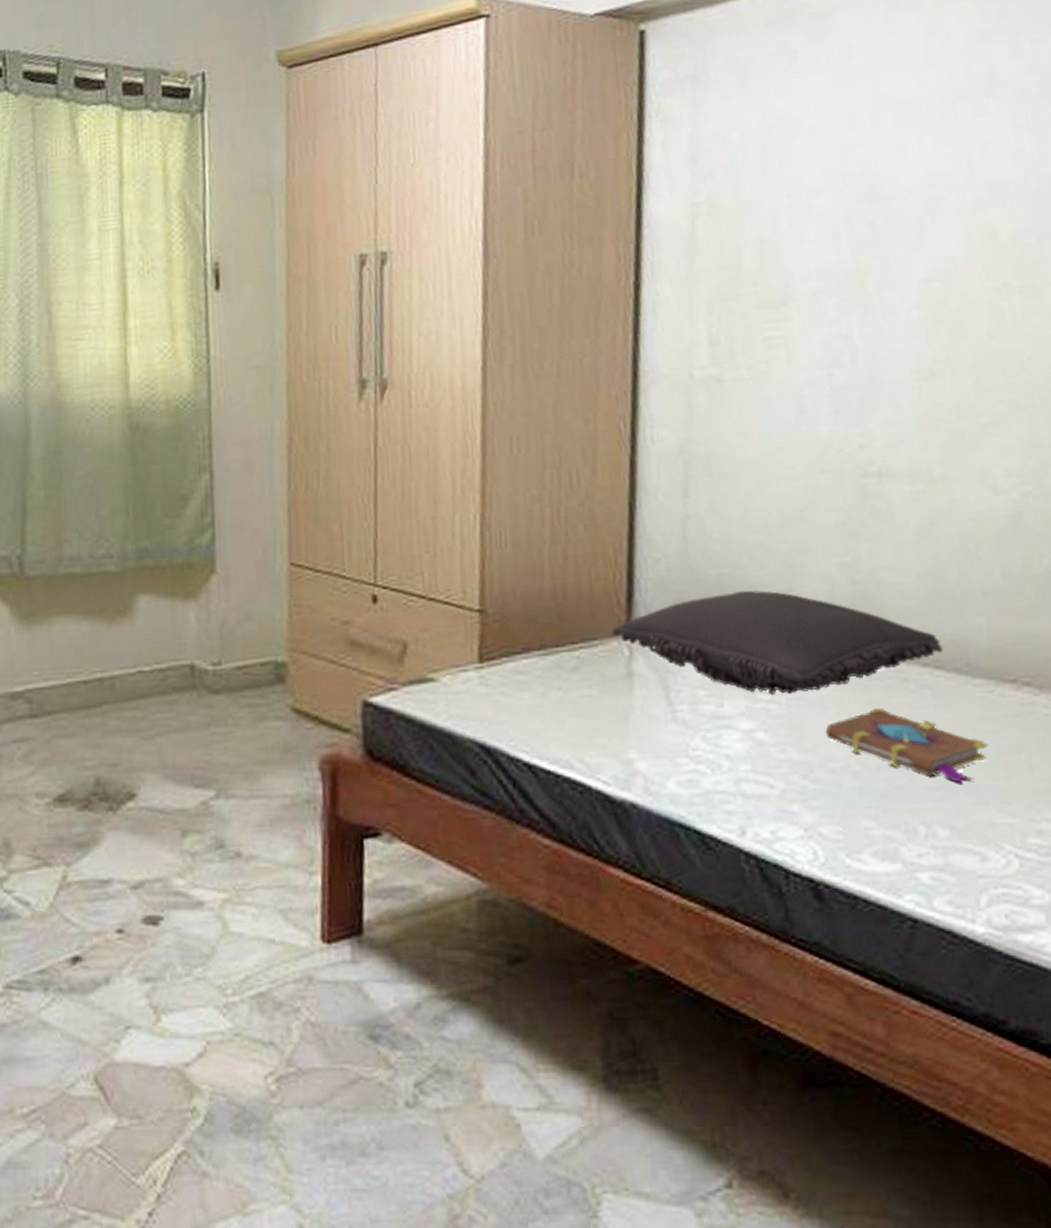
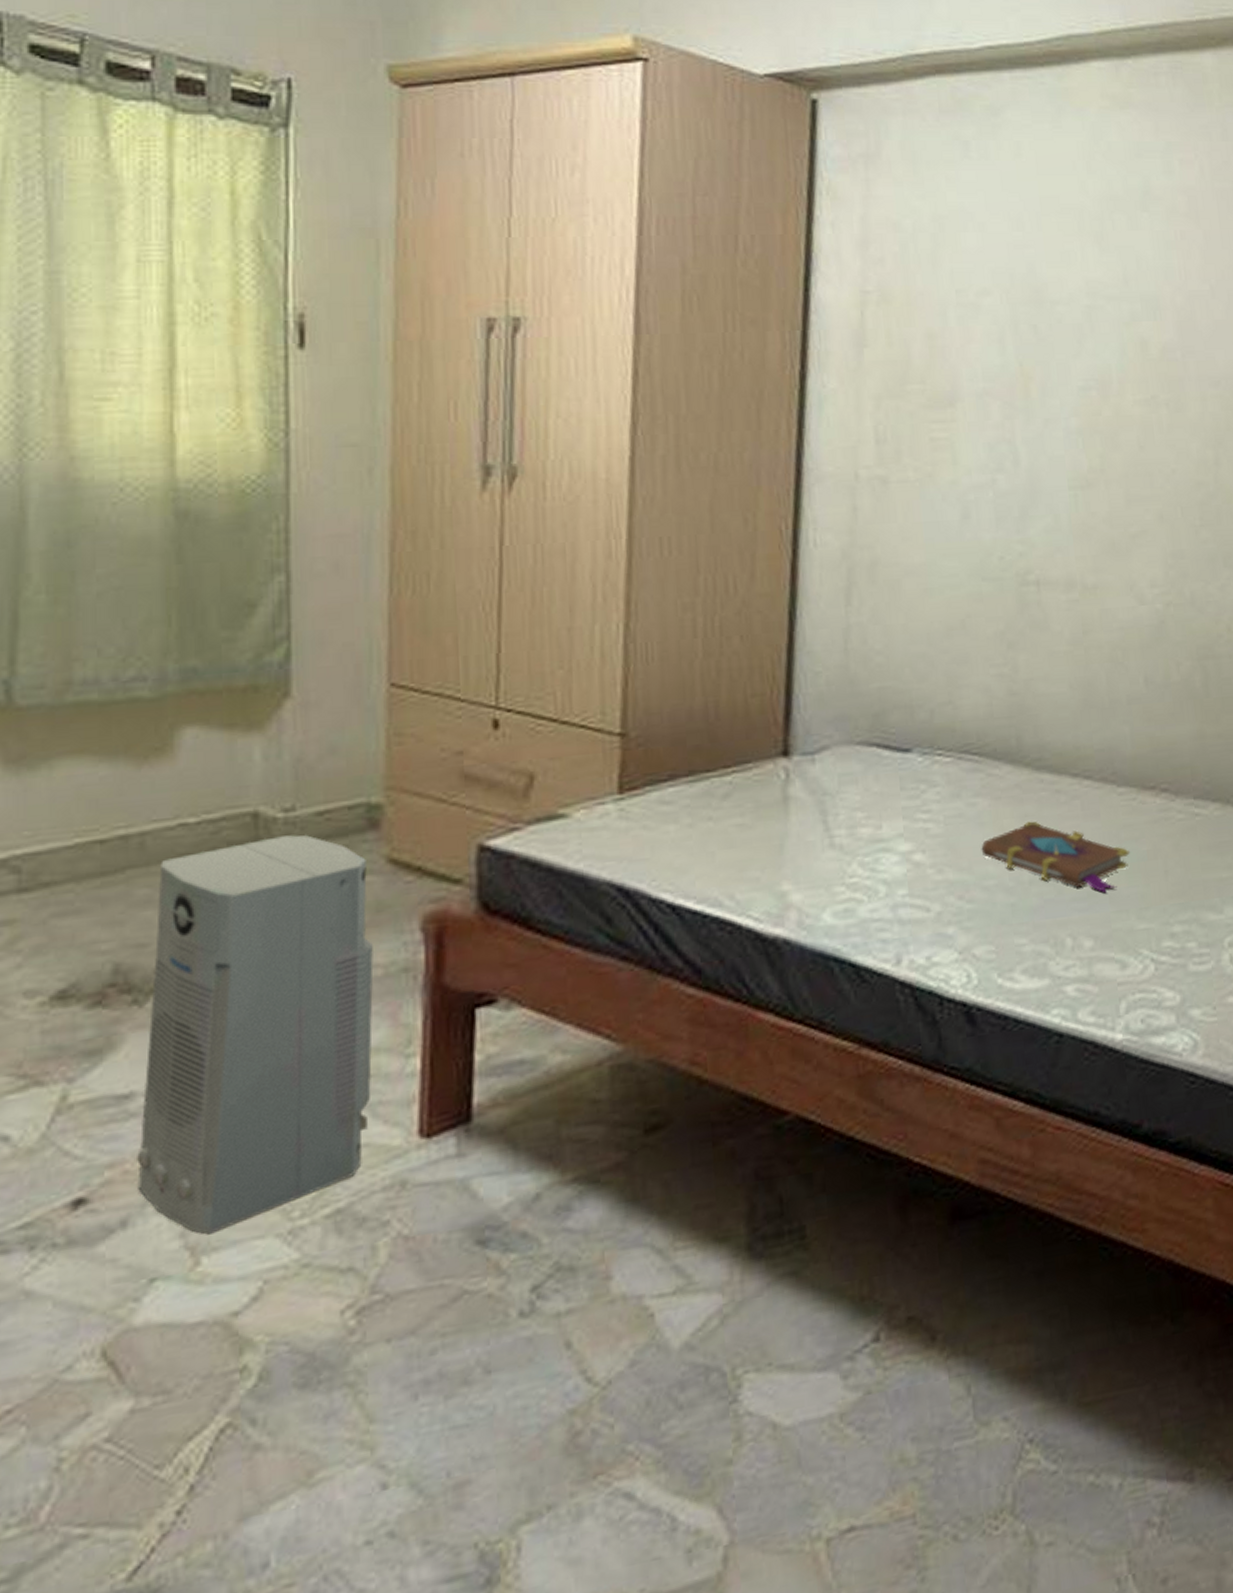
air purifier: none [115,684,284,998] -> present [137,835,374,1235]
pillow: present [611,590,944,696] -> none [767,703,1092,814]

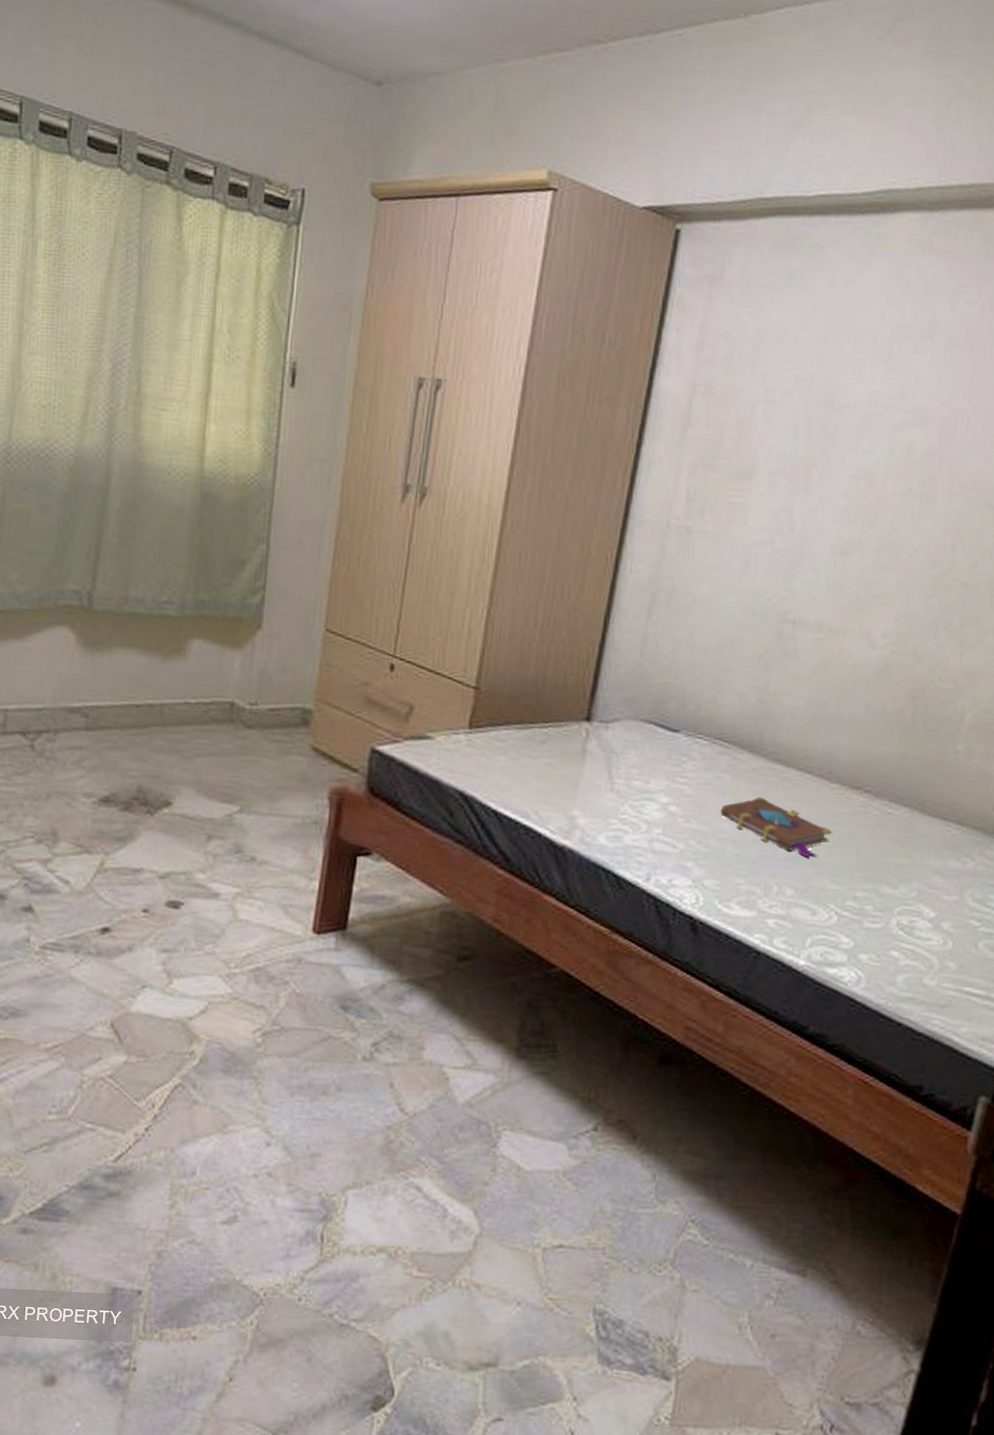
air purifier: present [137,835,374,1235] -> none [140,720,298,966]

